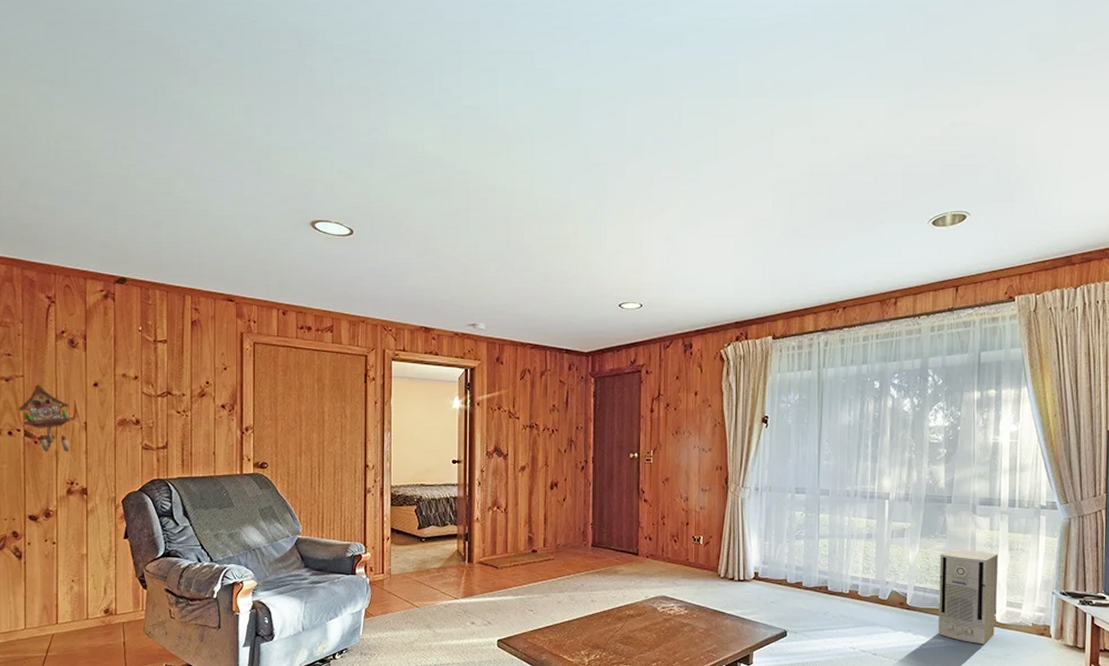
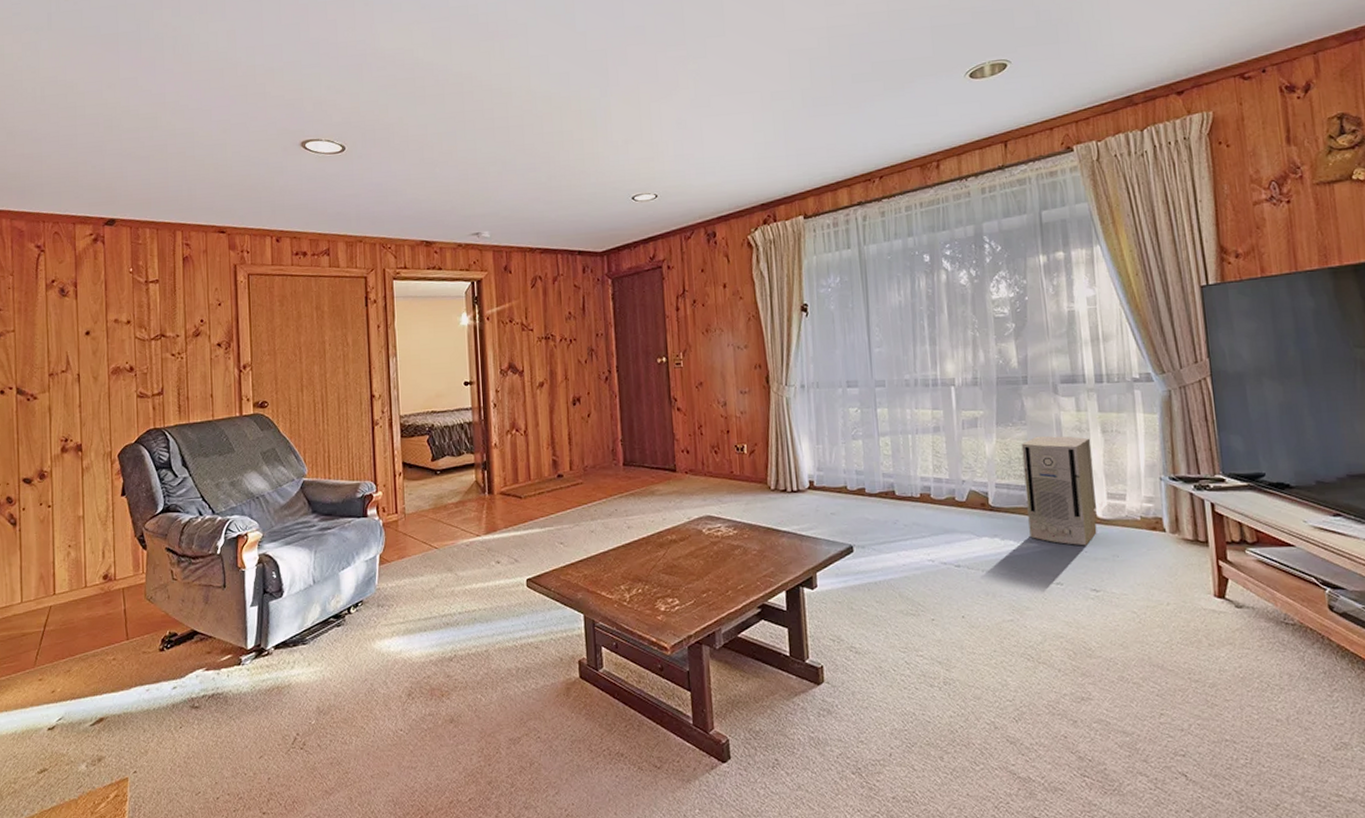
cuckoo clock: present [17,383,72,453] -> none [9,337,65,409]

